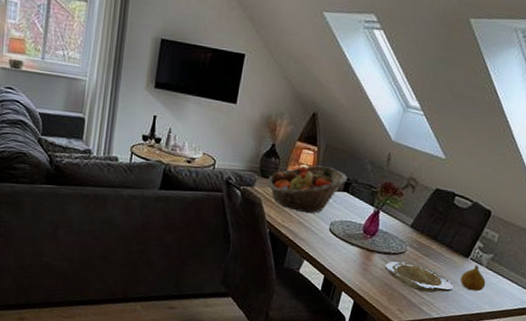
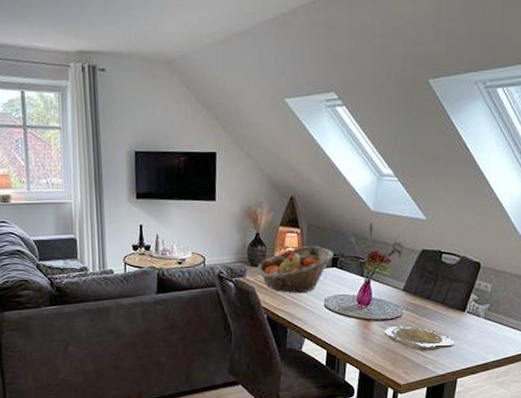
fruit: present [460,265,486,292] -> none [460,317,487,343]

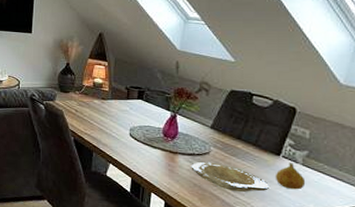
fruit basket: present [257,246,334,294] -> none [66,78,140,121]
fruit: none [460,317,487,343] -> present [275,163,306,190]

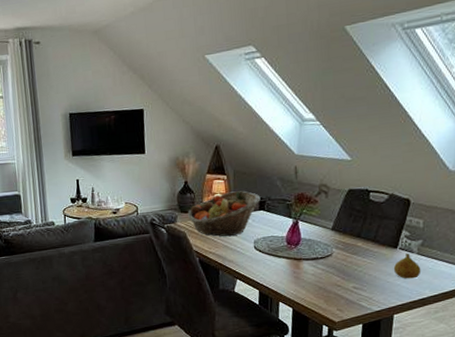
fruit basket: none [66,78,140,121] -> present [187,191,261,237]
plate: present [191,161,269,193] -> none [315,263,388,289]

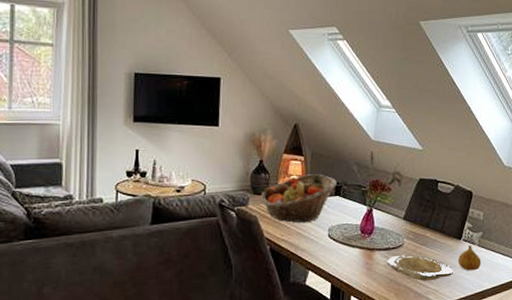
plate: none [315,263,388,289] -> present [387,254,453,282]

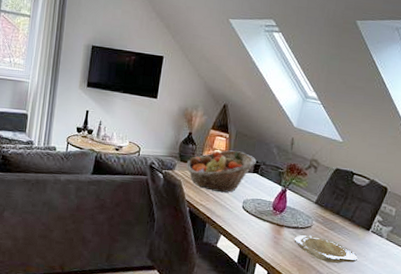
fruit: present [457,245,482,271] -> none [363,237,387,262]

